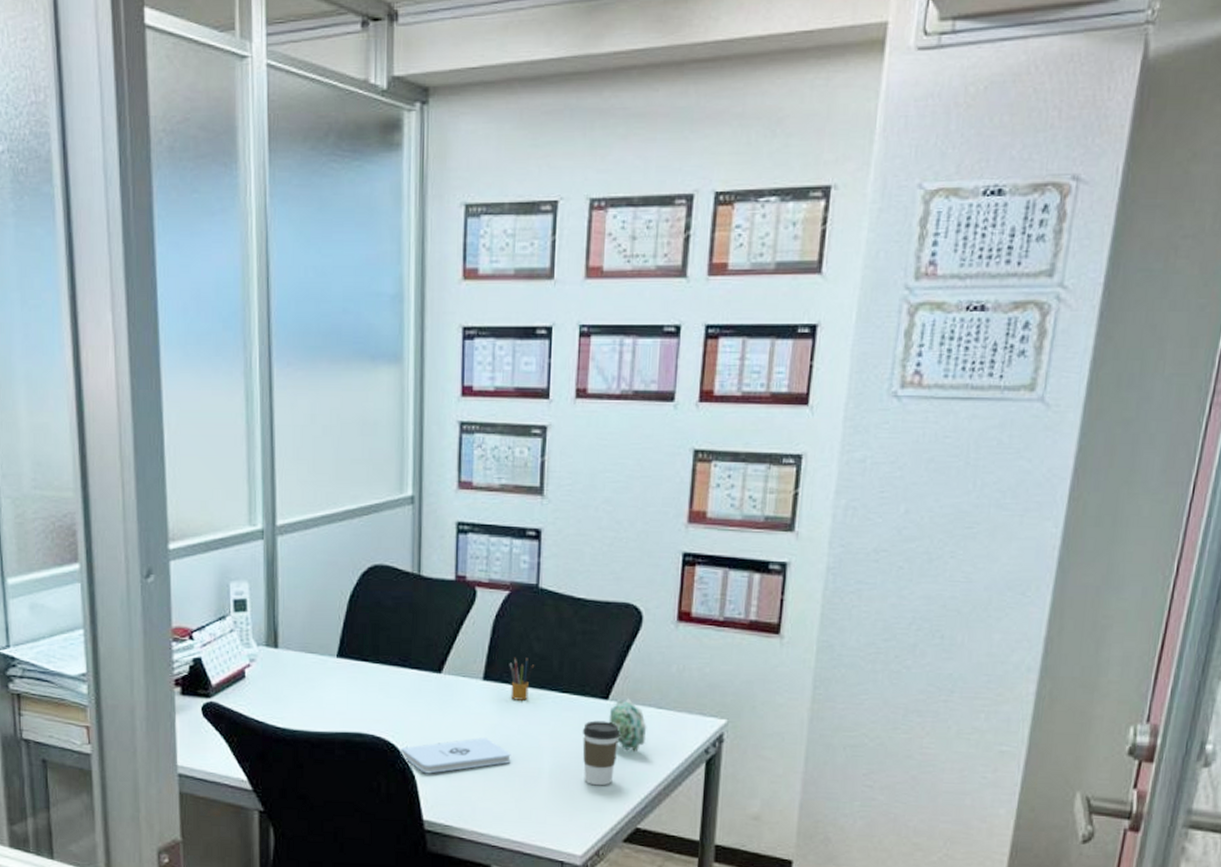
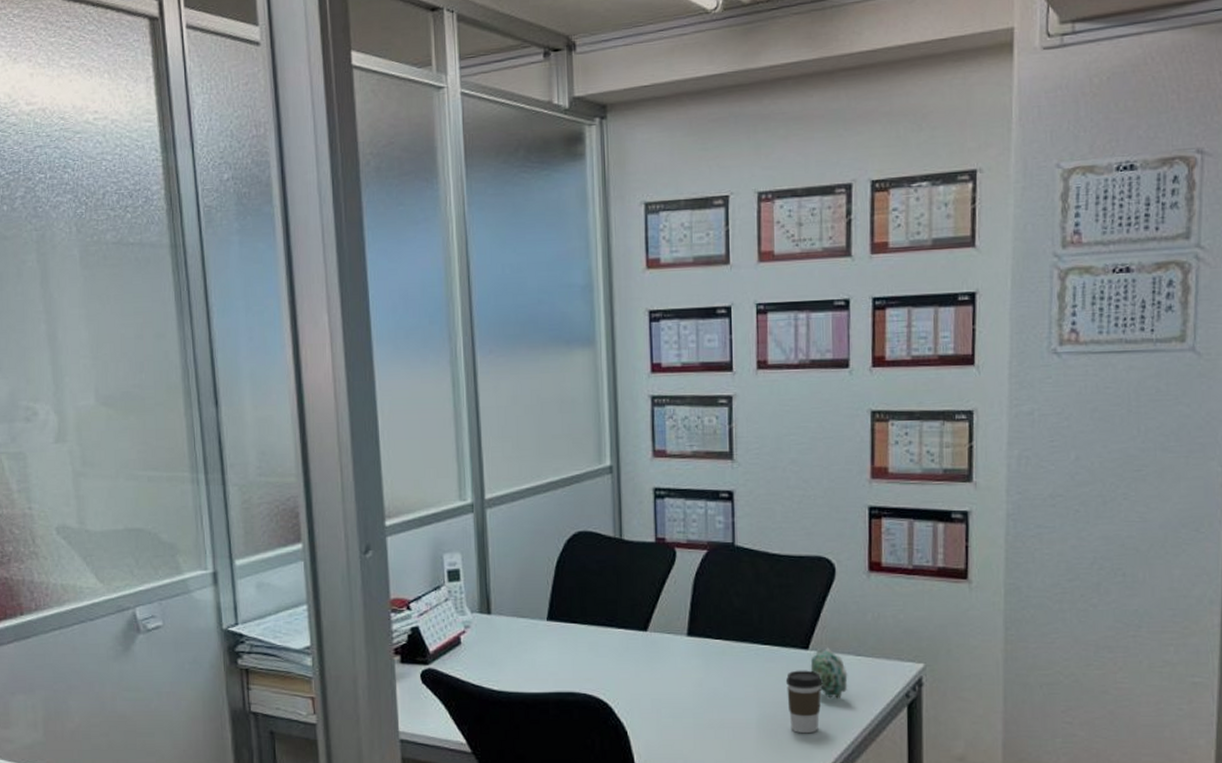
notepad: present [401,737,511,774] -> none [613,692,719,729]
pencil box: present [509,657,535,700] -> none [711,612,736,654]

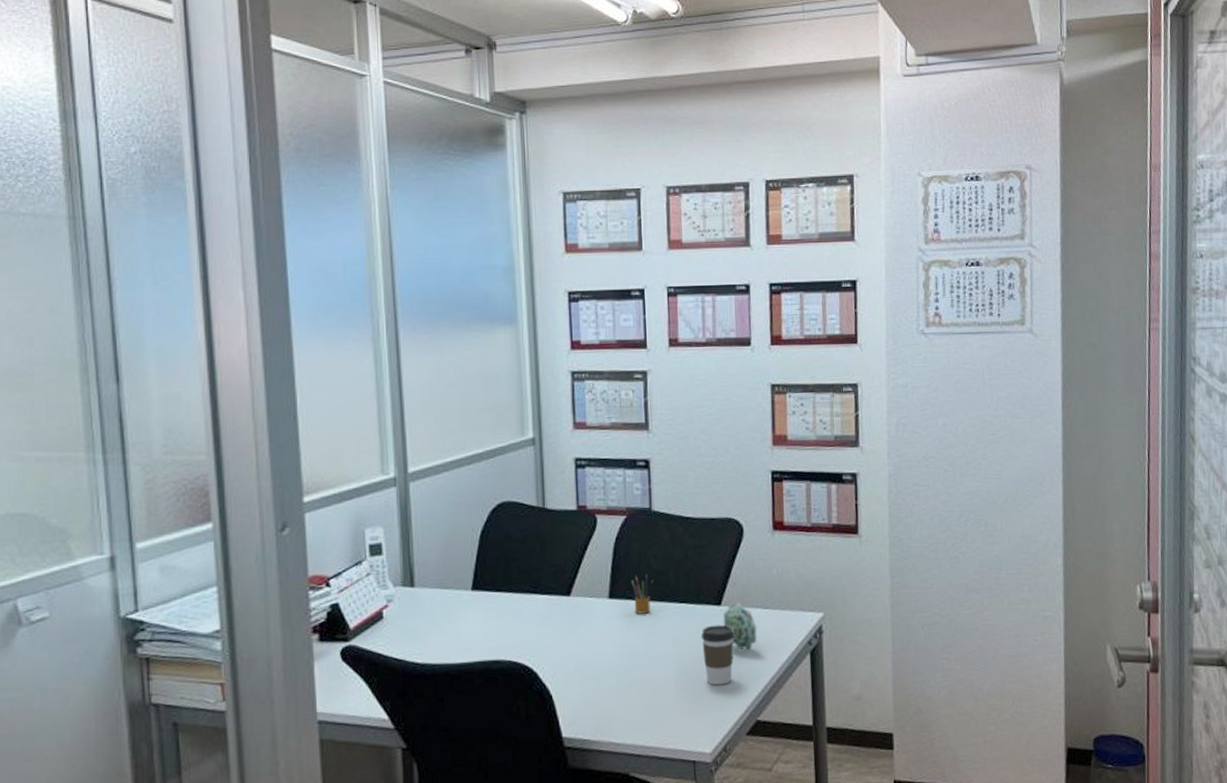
pencil box: none [711,612,736,654] -> present [631,574,654,614]

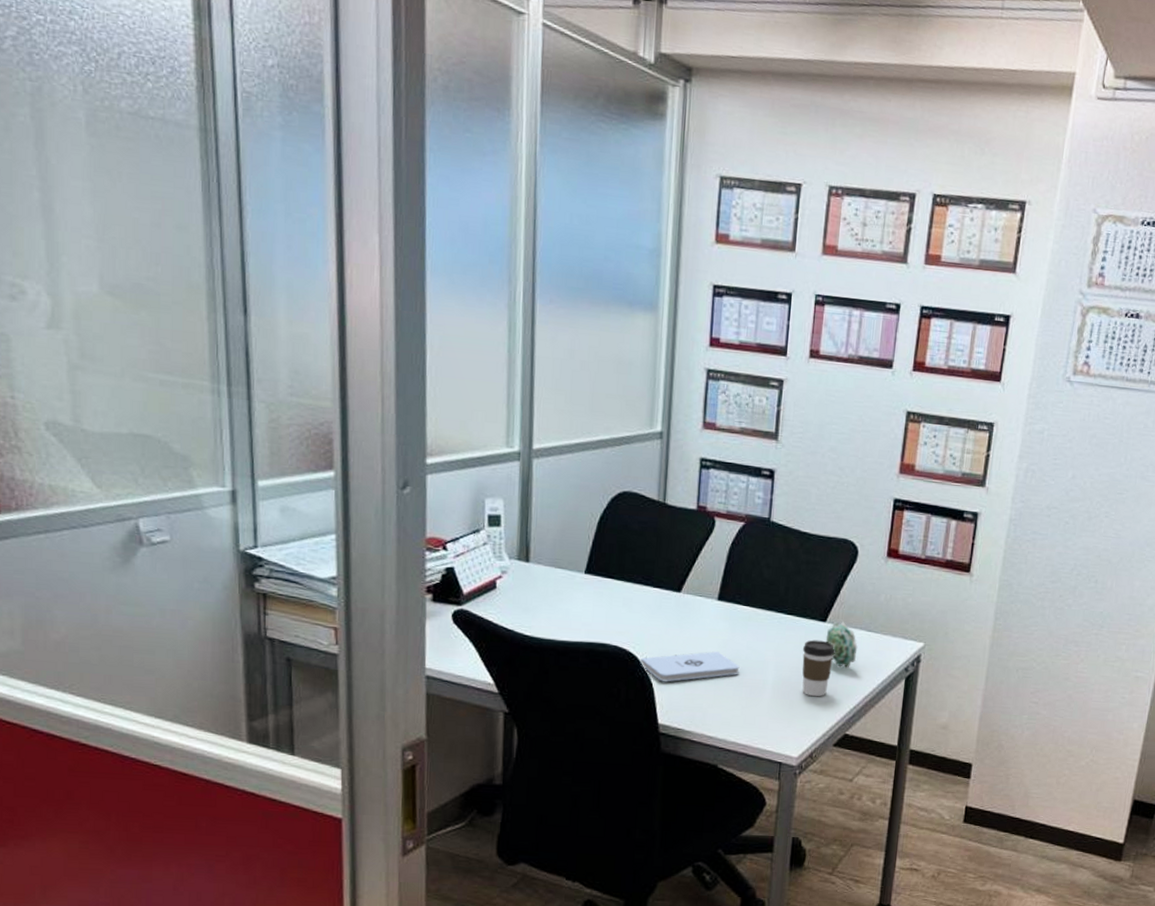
notepad: none [537,652,640,692] -> present [640,651,740,682]
pencil box: present [631,574,654,614] -> none [741,581,764,620]

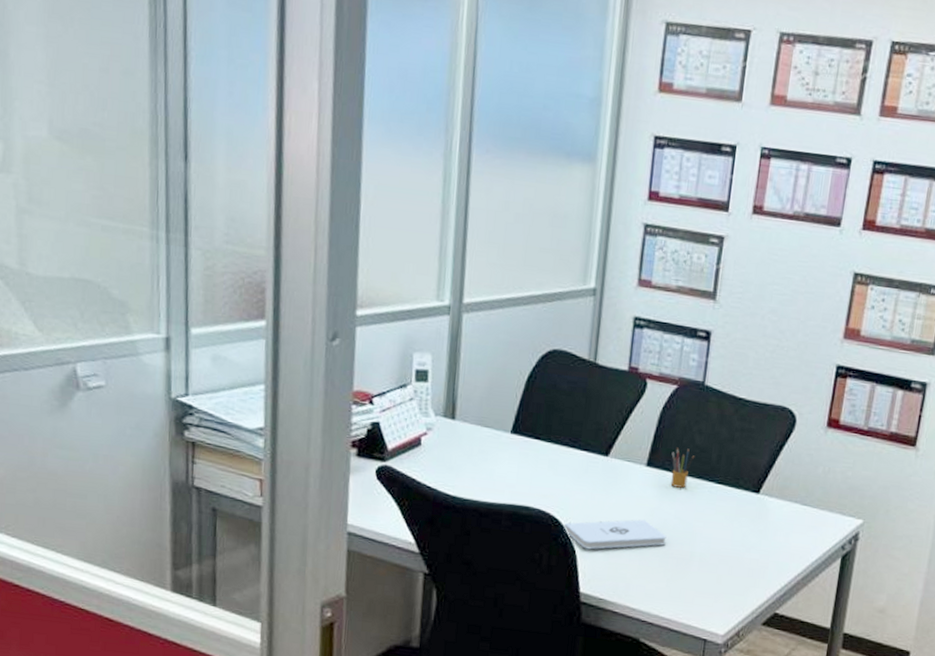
pencil box: none [741,581,764,620] -> present [670,447,695,488]
coffee cup: present [802,640,835,697] -> none [731,511,768,573]
succulent plant: present [825,621,858,668] -> none [758,493,792,543]

